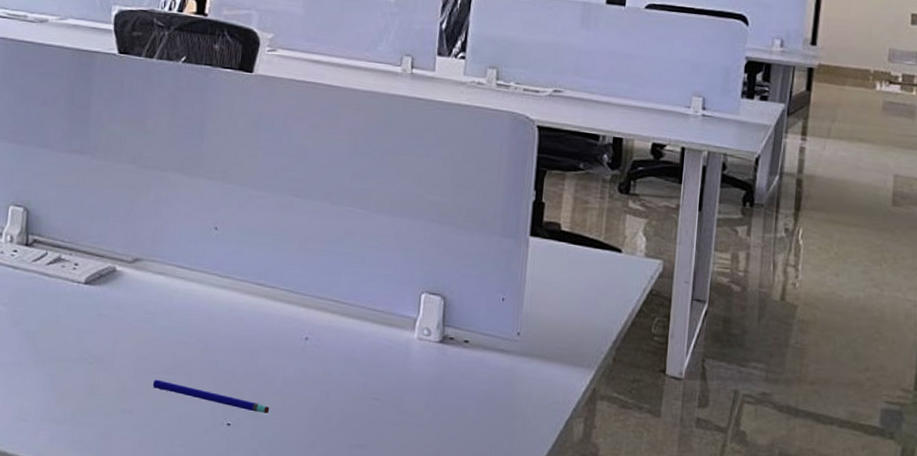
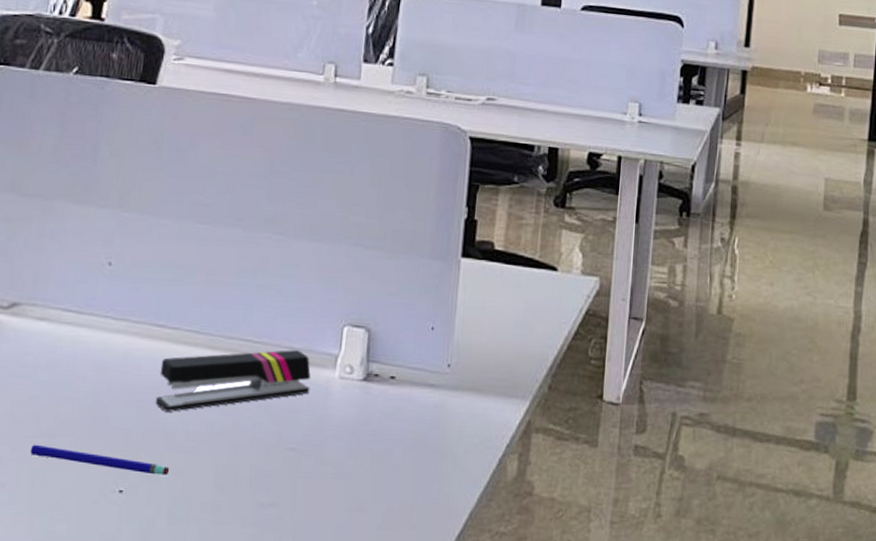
stapler: none [256,311,393,360] -> present [155,350,311,412]

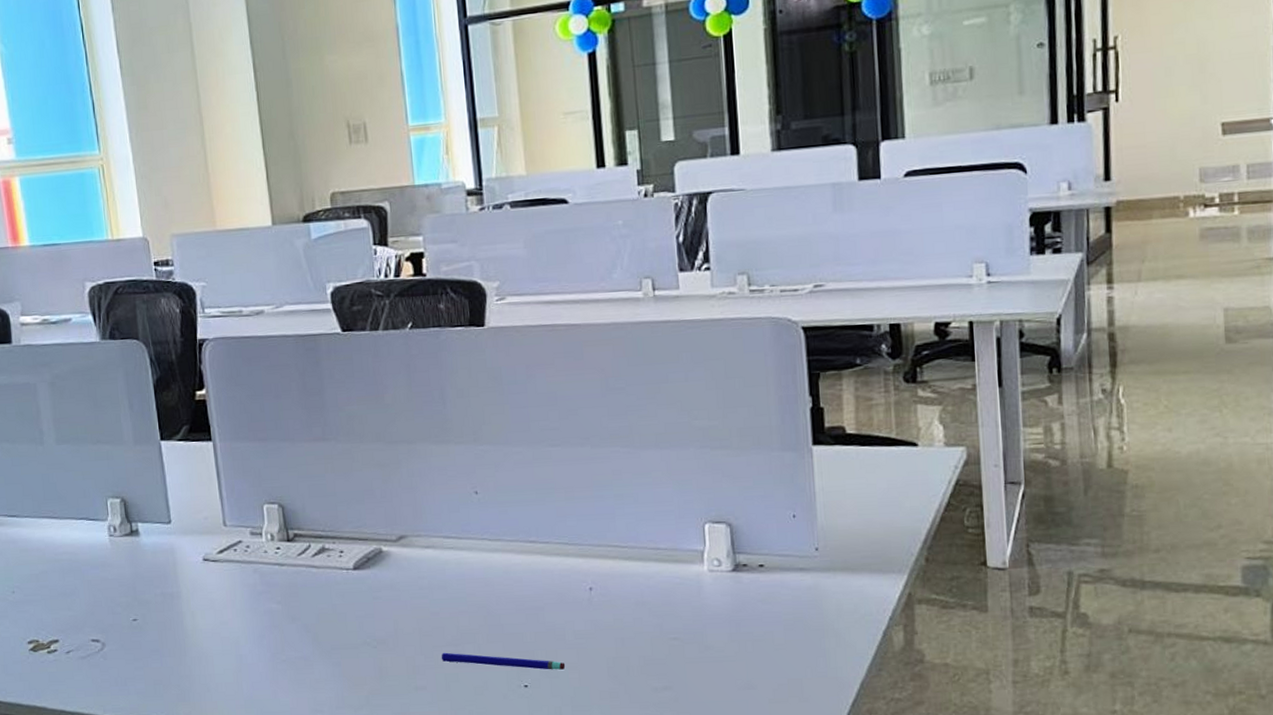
stapler: present [155,350,311,412] -> none [539,550,682,616]

